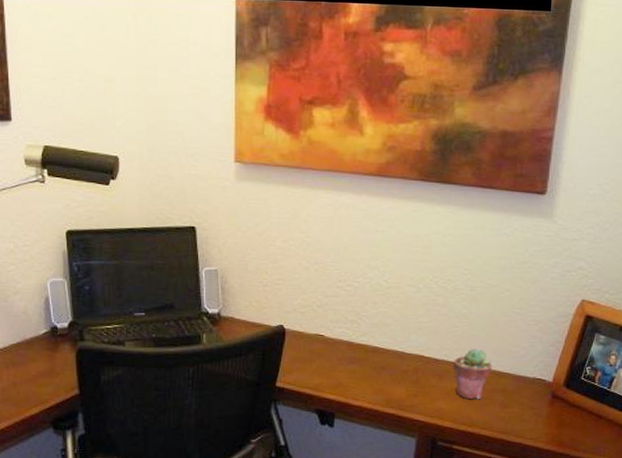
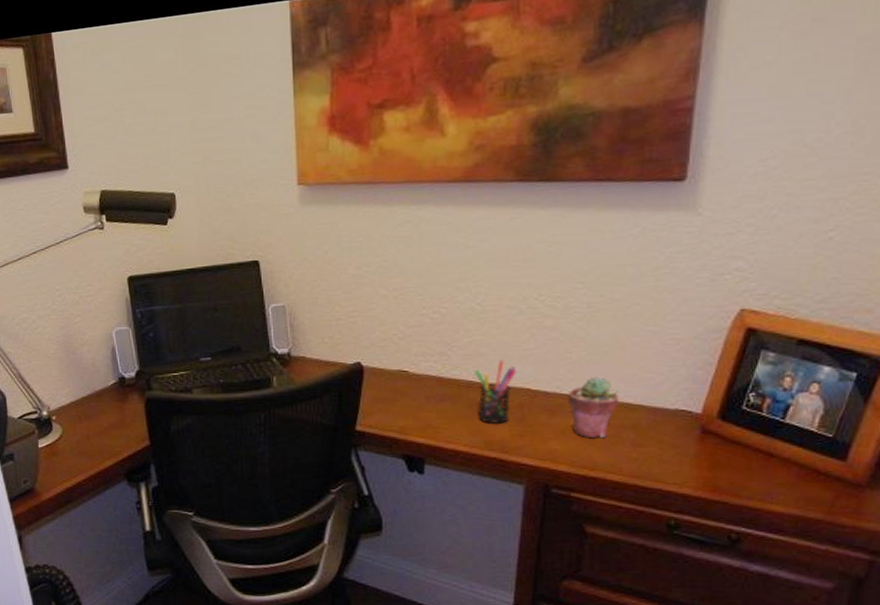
pen holder: none [380,330,414,384] -> present [475,360,517,423]

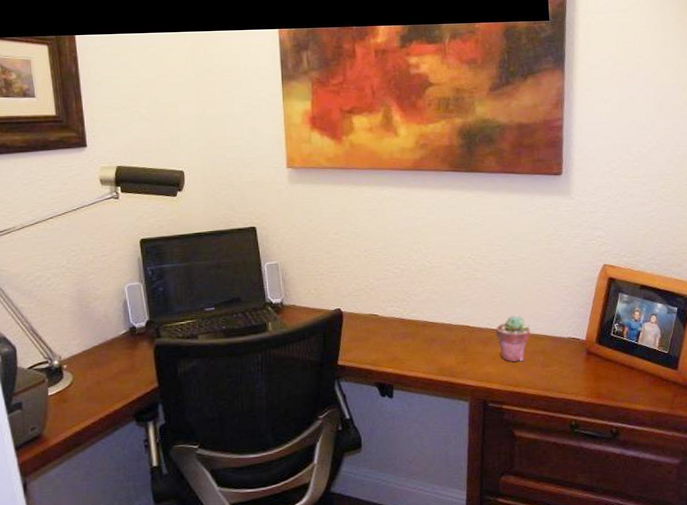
pen holder: present [475,360,517,423] -> none [428,304,459,354]

